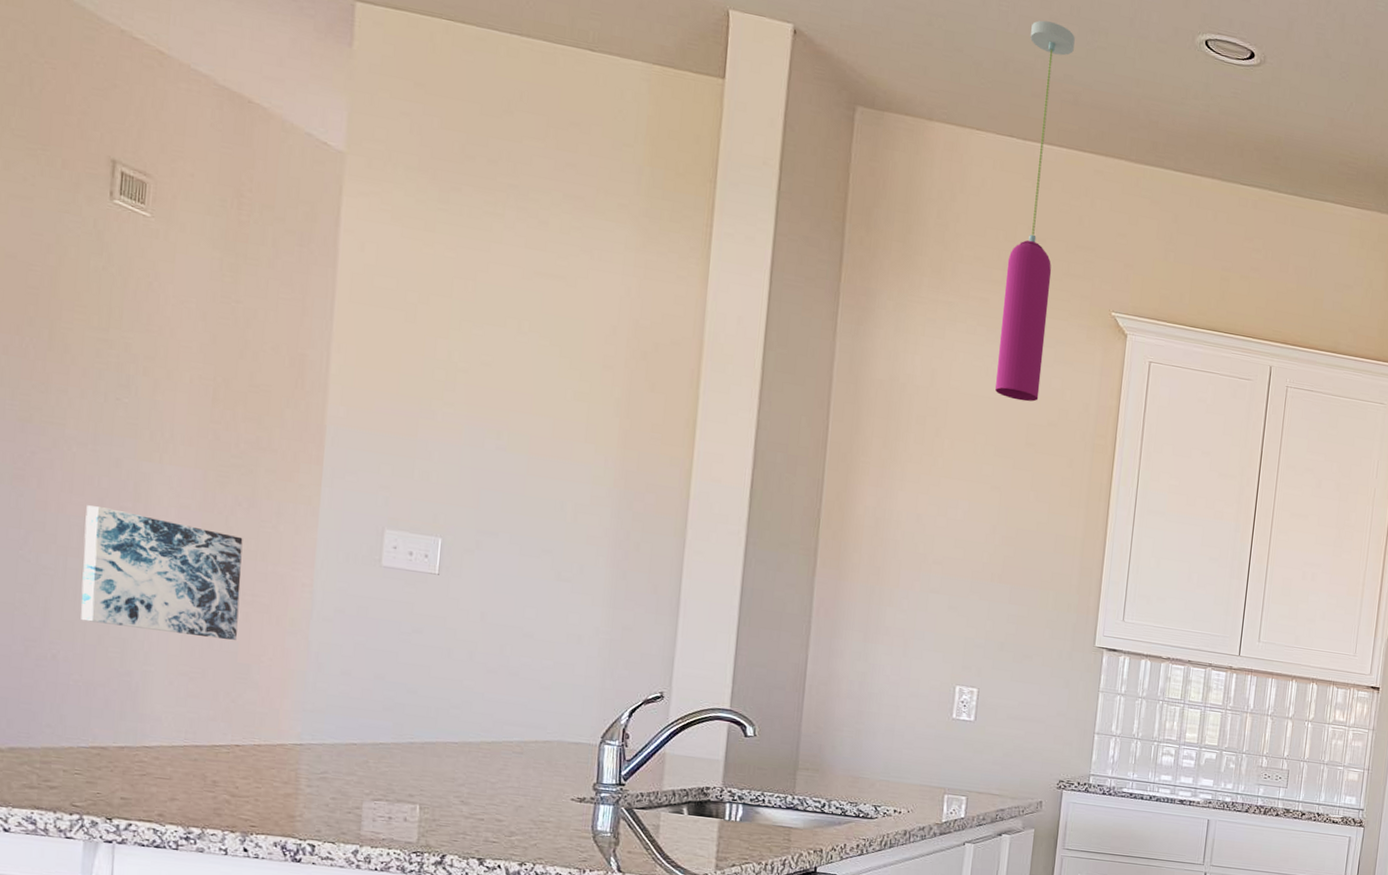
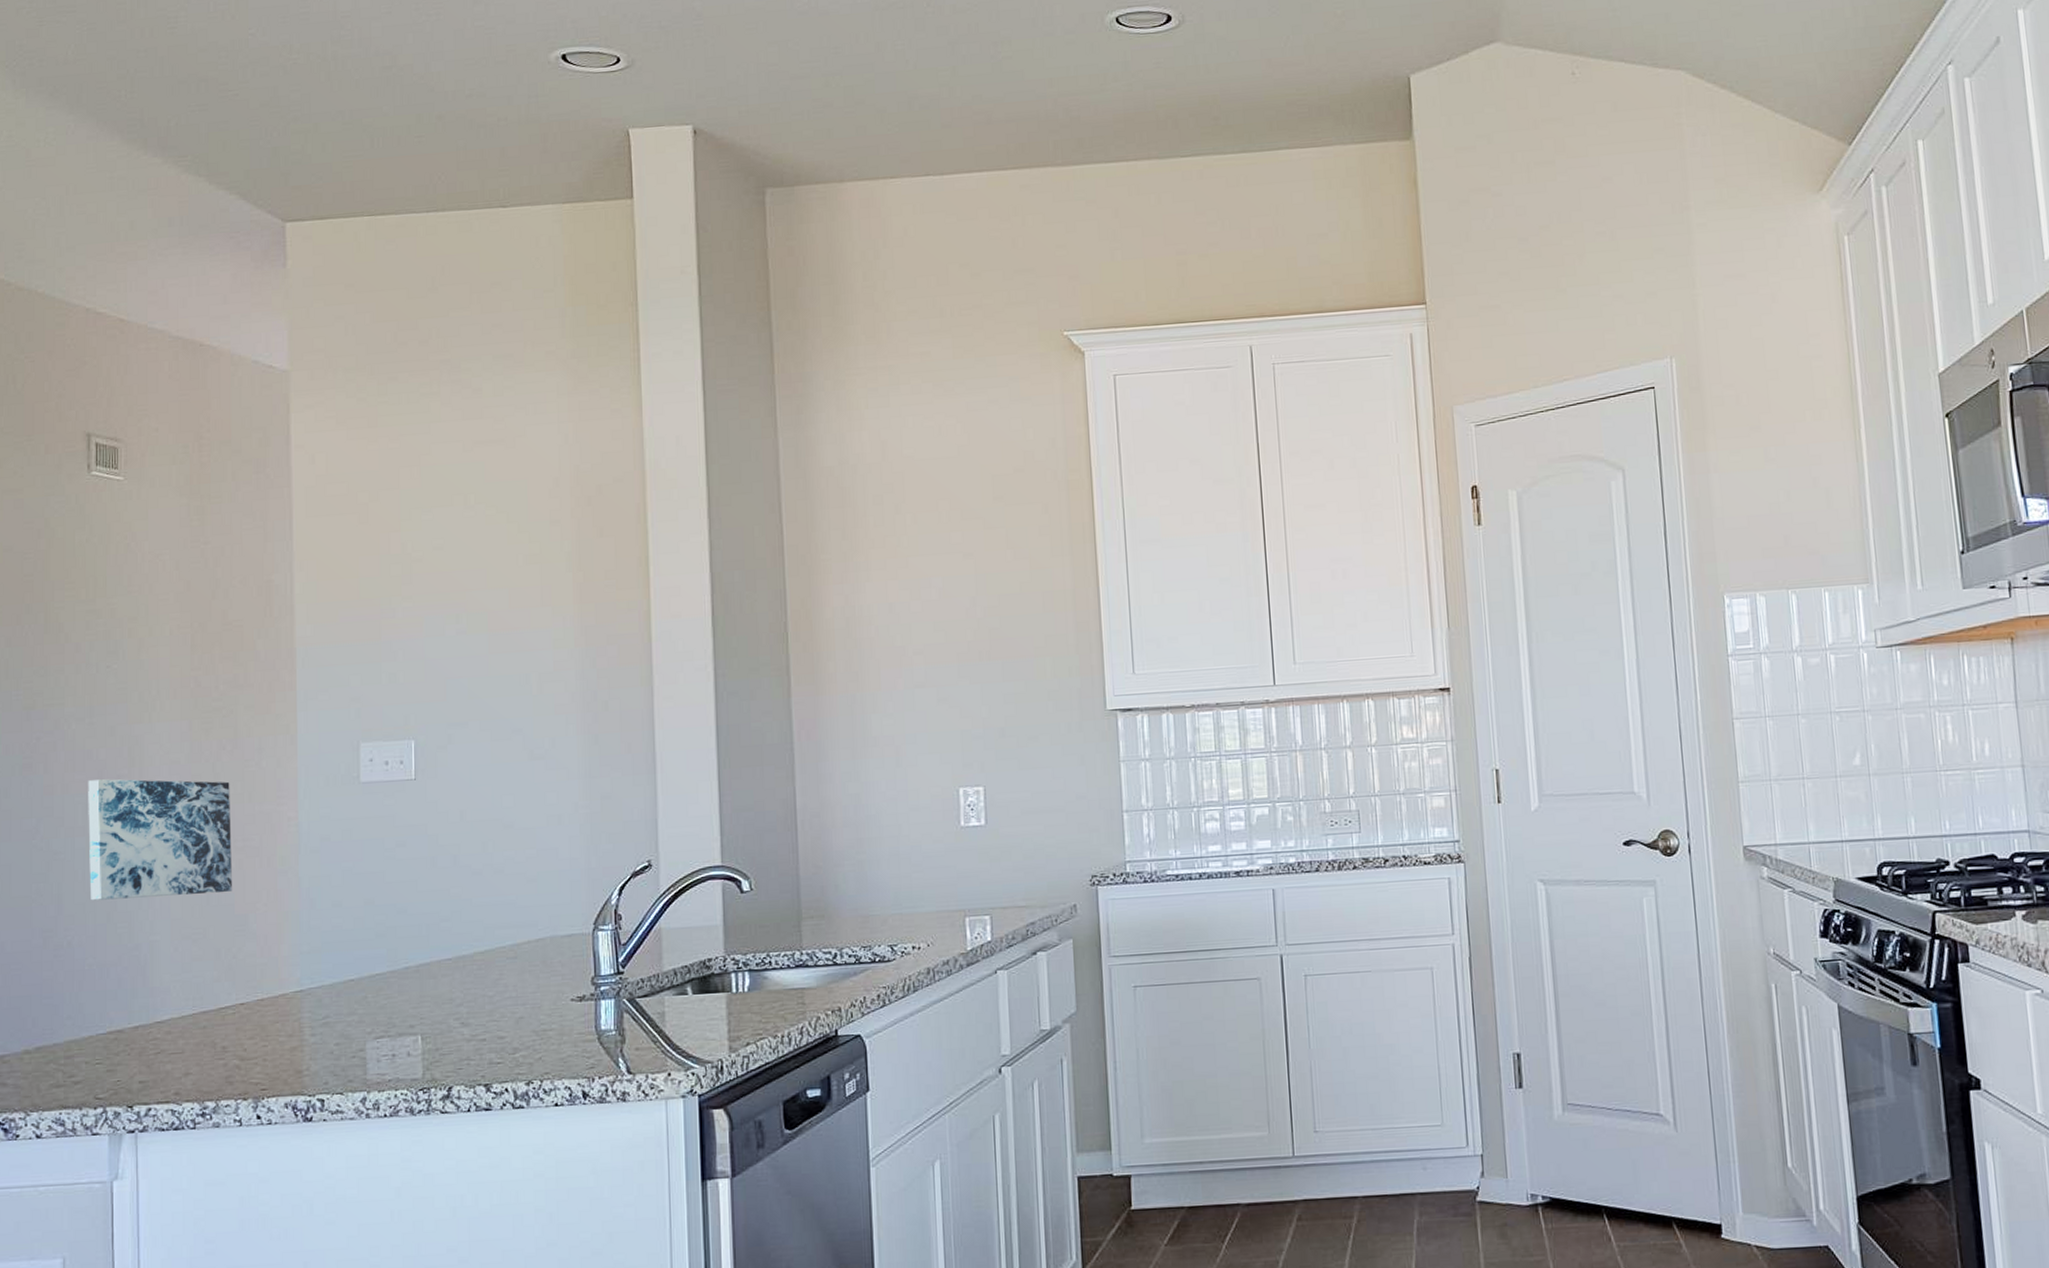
pendant light: present [995,20,1075,402] -> none [931,46,1000,453]

